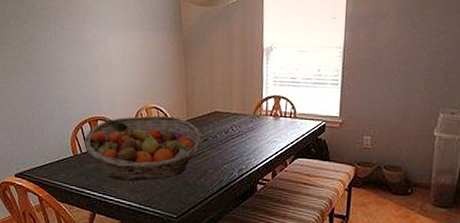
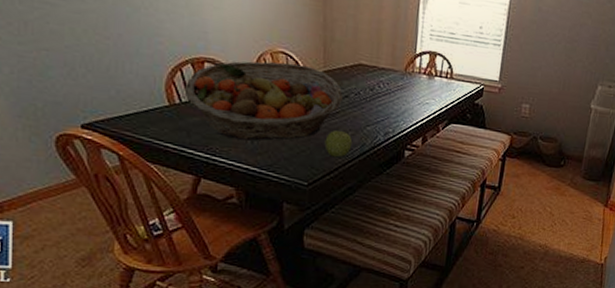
apple: none [189,170,212,193] -> present [324,130,353,158]

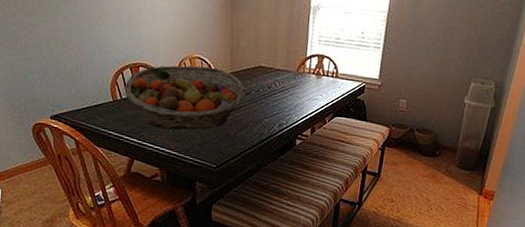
apple: present [324,130,353,158] -> none [230,122,253,145]

